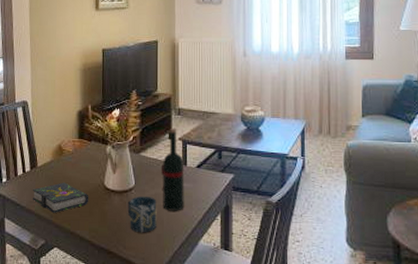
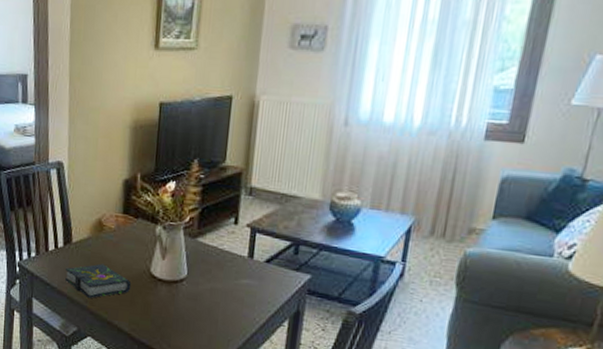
cup: present [127,195,157,232] -> none [175,289,212,332]
wine bottle: present [161,128,184,211] -> none [218,210,251,311]

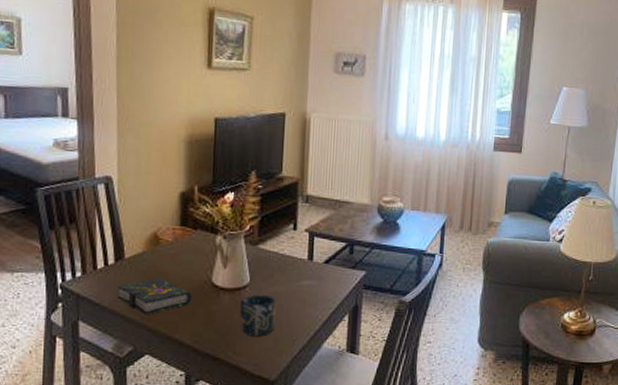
cup: none [175,289,212,332] -> present [239,294,276,335]

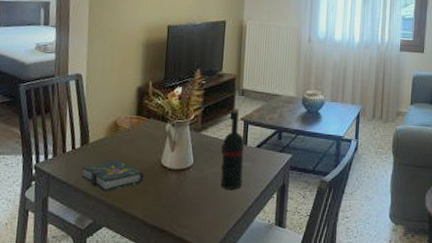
cup: present [239,294,276,335] -> none [184,174,215,210]
wine bottle: none [282,217,310,312] -> present [220,108,245,190]

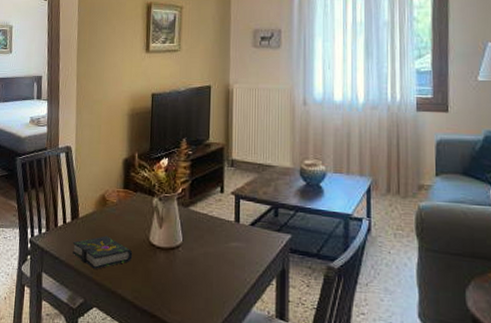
wine bottle: present [220,108,245,190] -> none [211,180,237,273]

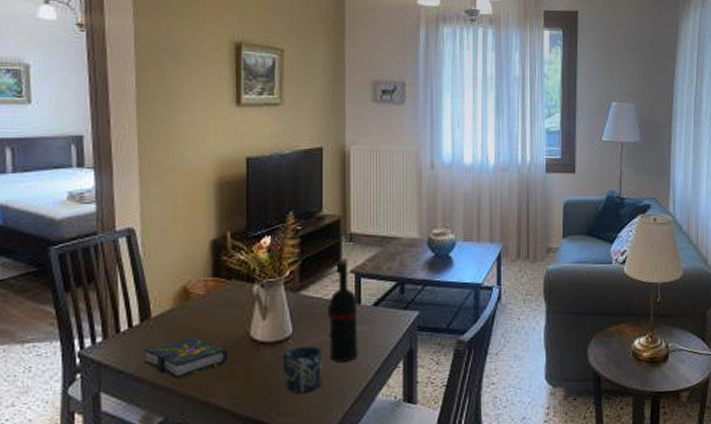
cup: none [173,254,206,295] -> present [282,345,322,392]
wine bottle: none [211,180,237,273] -> present [327,257,358,362]

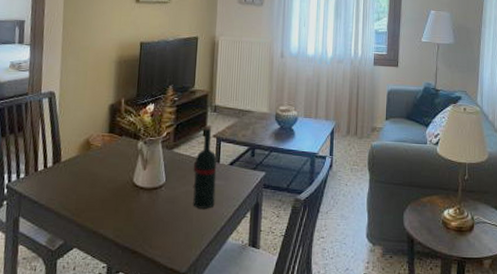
book: present [143,336,229,380] -> none [53,178,116,212]
cup: present [282,345,322,392] -> none [156,193,187,230]

